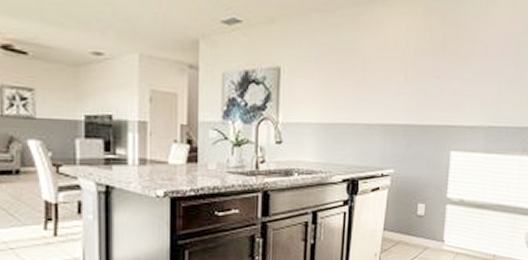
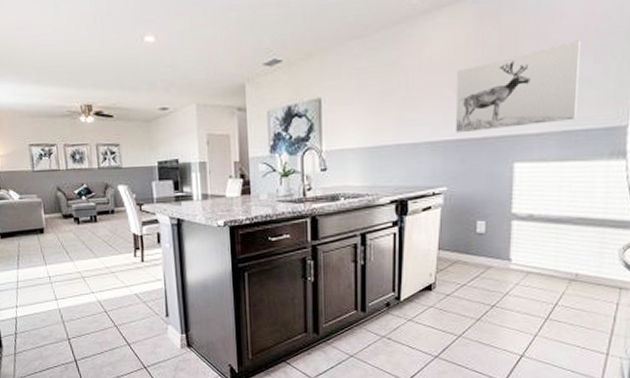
wall art: none [404,48,505,119] -> present [456,40,581,134]

